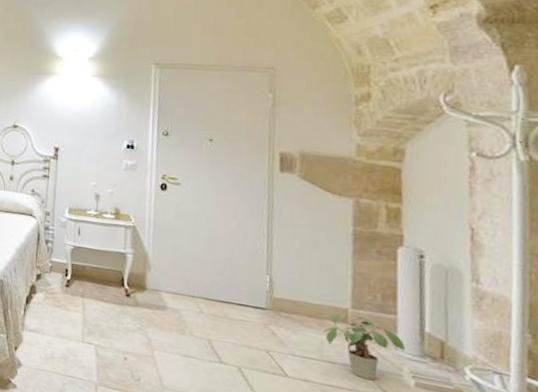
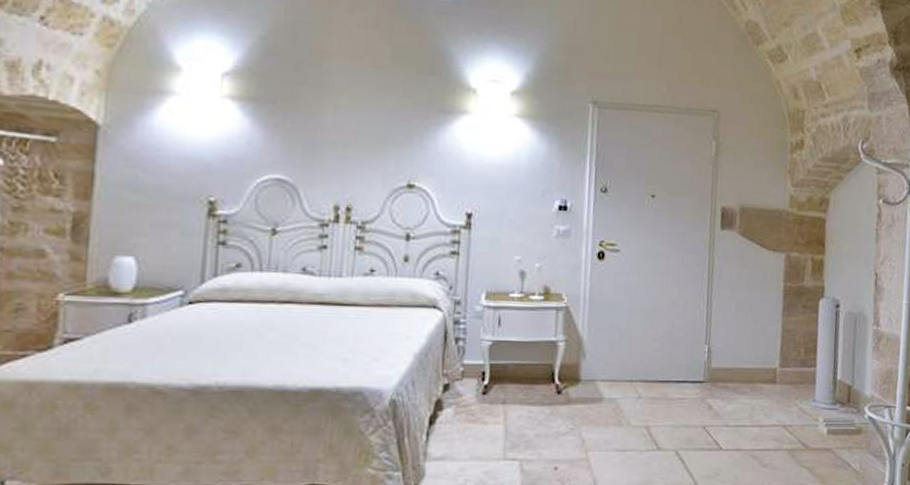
potted plant: present [323,313,406,380] -> none [754,374,822,435]

